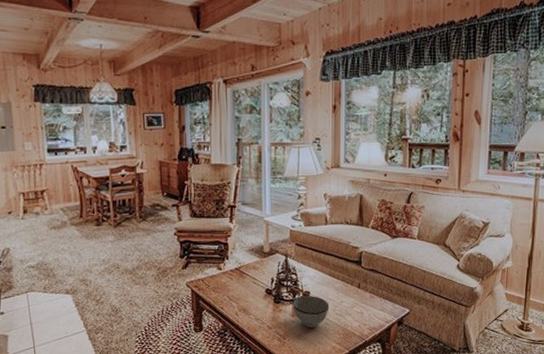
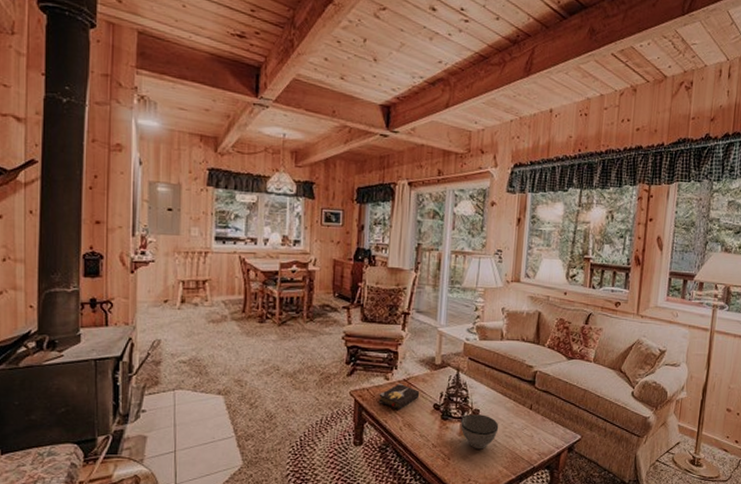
hardback book: none [213,272,252,297] -> present [378,383,420,410]

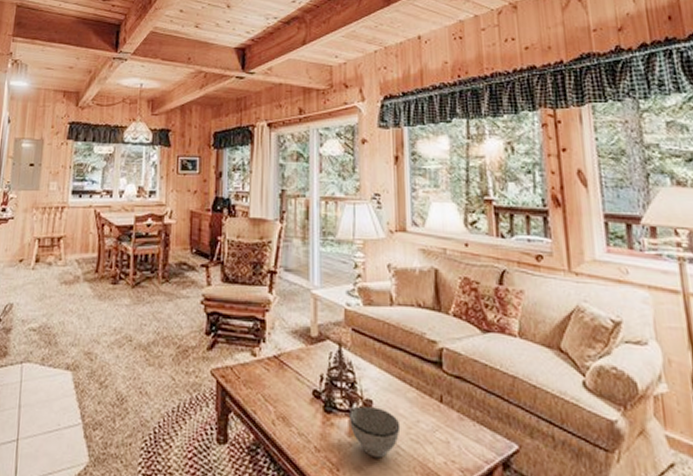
hardback book: present [378,383,420,410] -> none [245,360,295,397]

